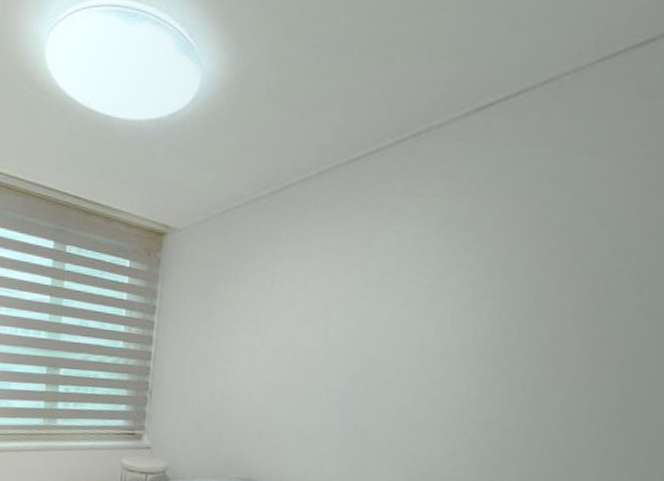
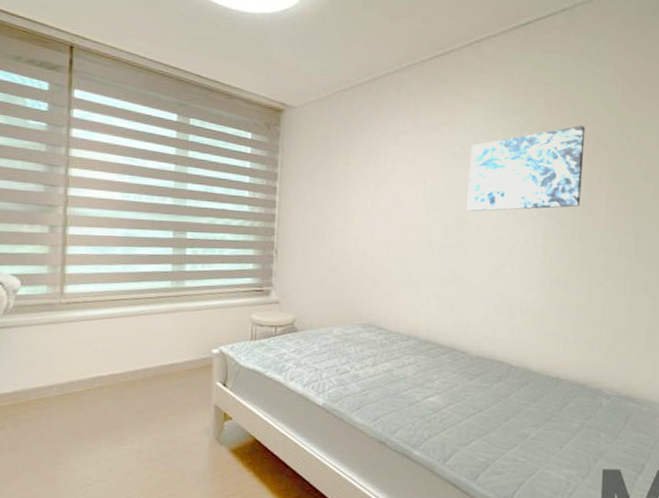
wall art: none [380,242,560,355] -> present [467,125,585,212]

